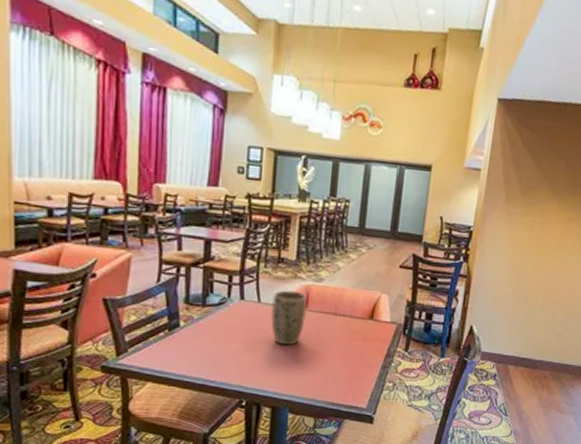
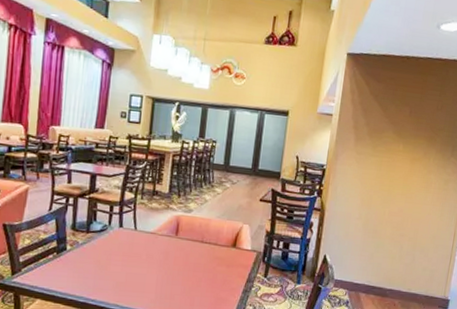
plant pot: present [270,290,308,346] -> none [145,219,178,269]

